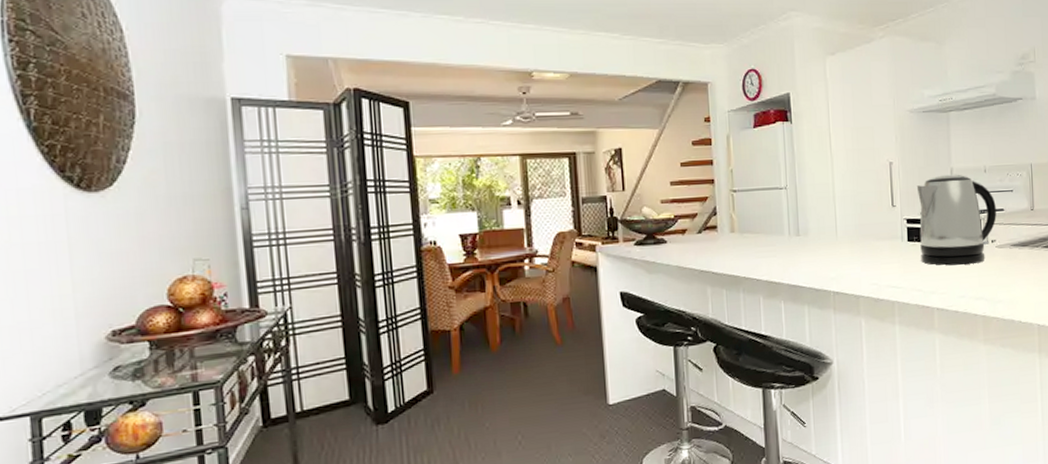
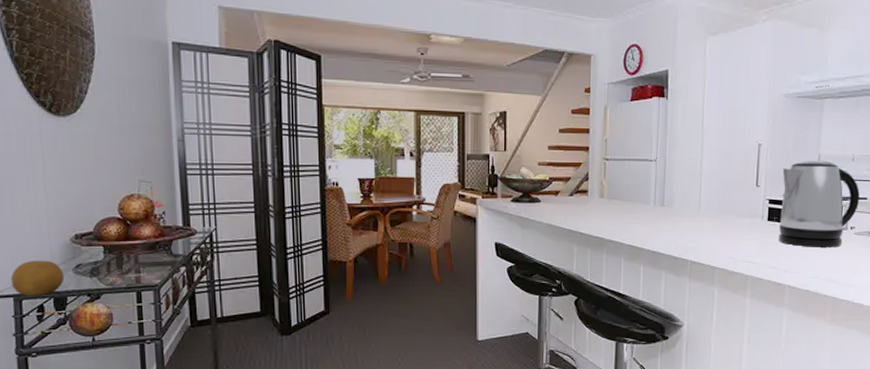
fruit: none [27,365,99,413] -> present [11,260,65,296]

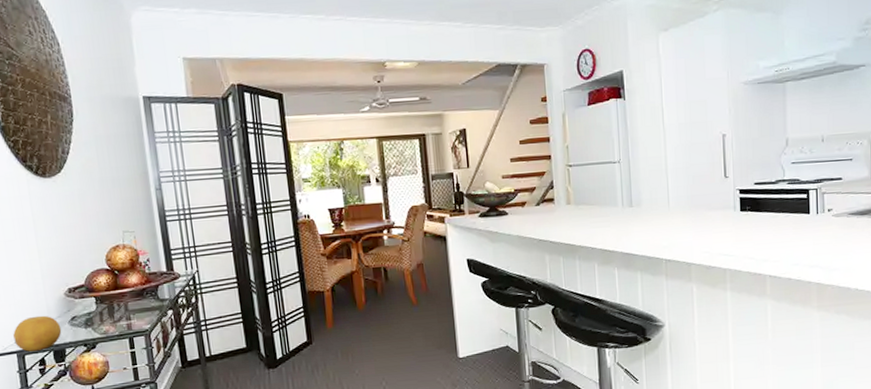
kettle: present [778,160,860,247] -> none [750,144,834,234]

